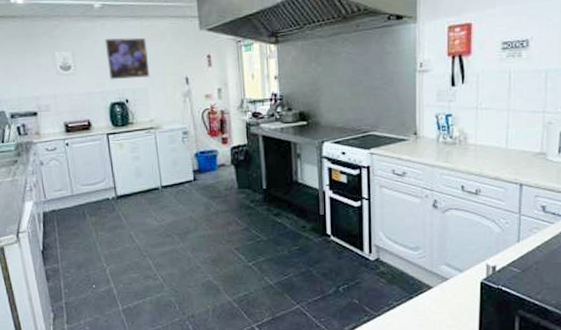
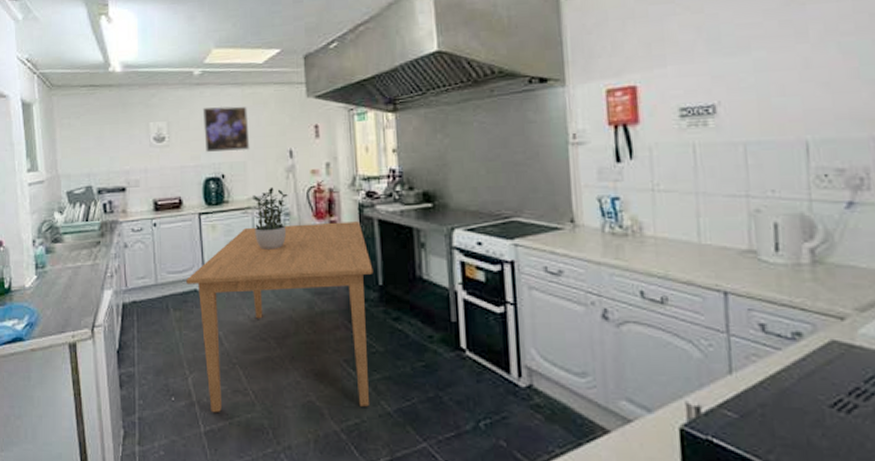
dining table: none [99,138,259,294] -> present [186,221,374,412]
potted plant: none [153,109,186,163] -> present [251,187,288,250]

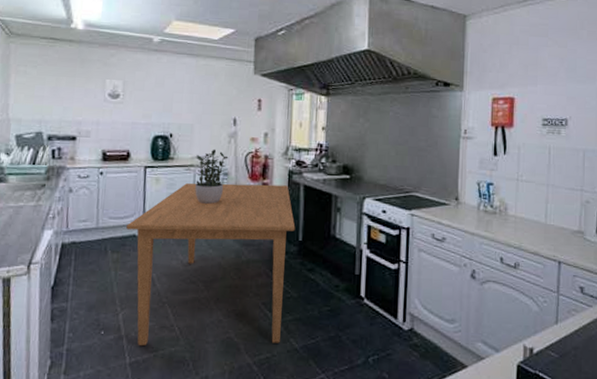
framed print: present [202,106,250,153] -> none [157,72,200,115]

